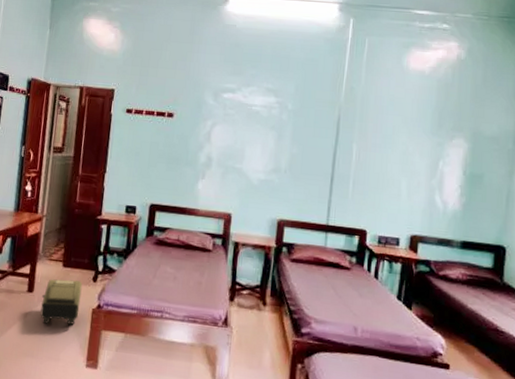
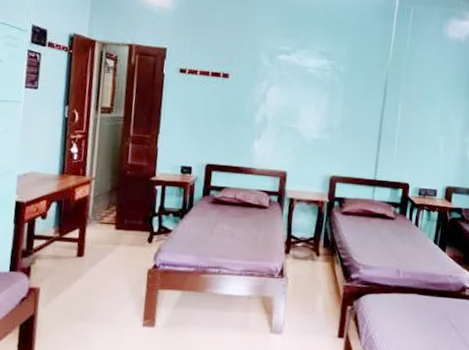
backpack: present [40,279,83,325] -> none [92,242,137,287]

